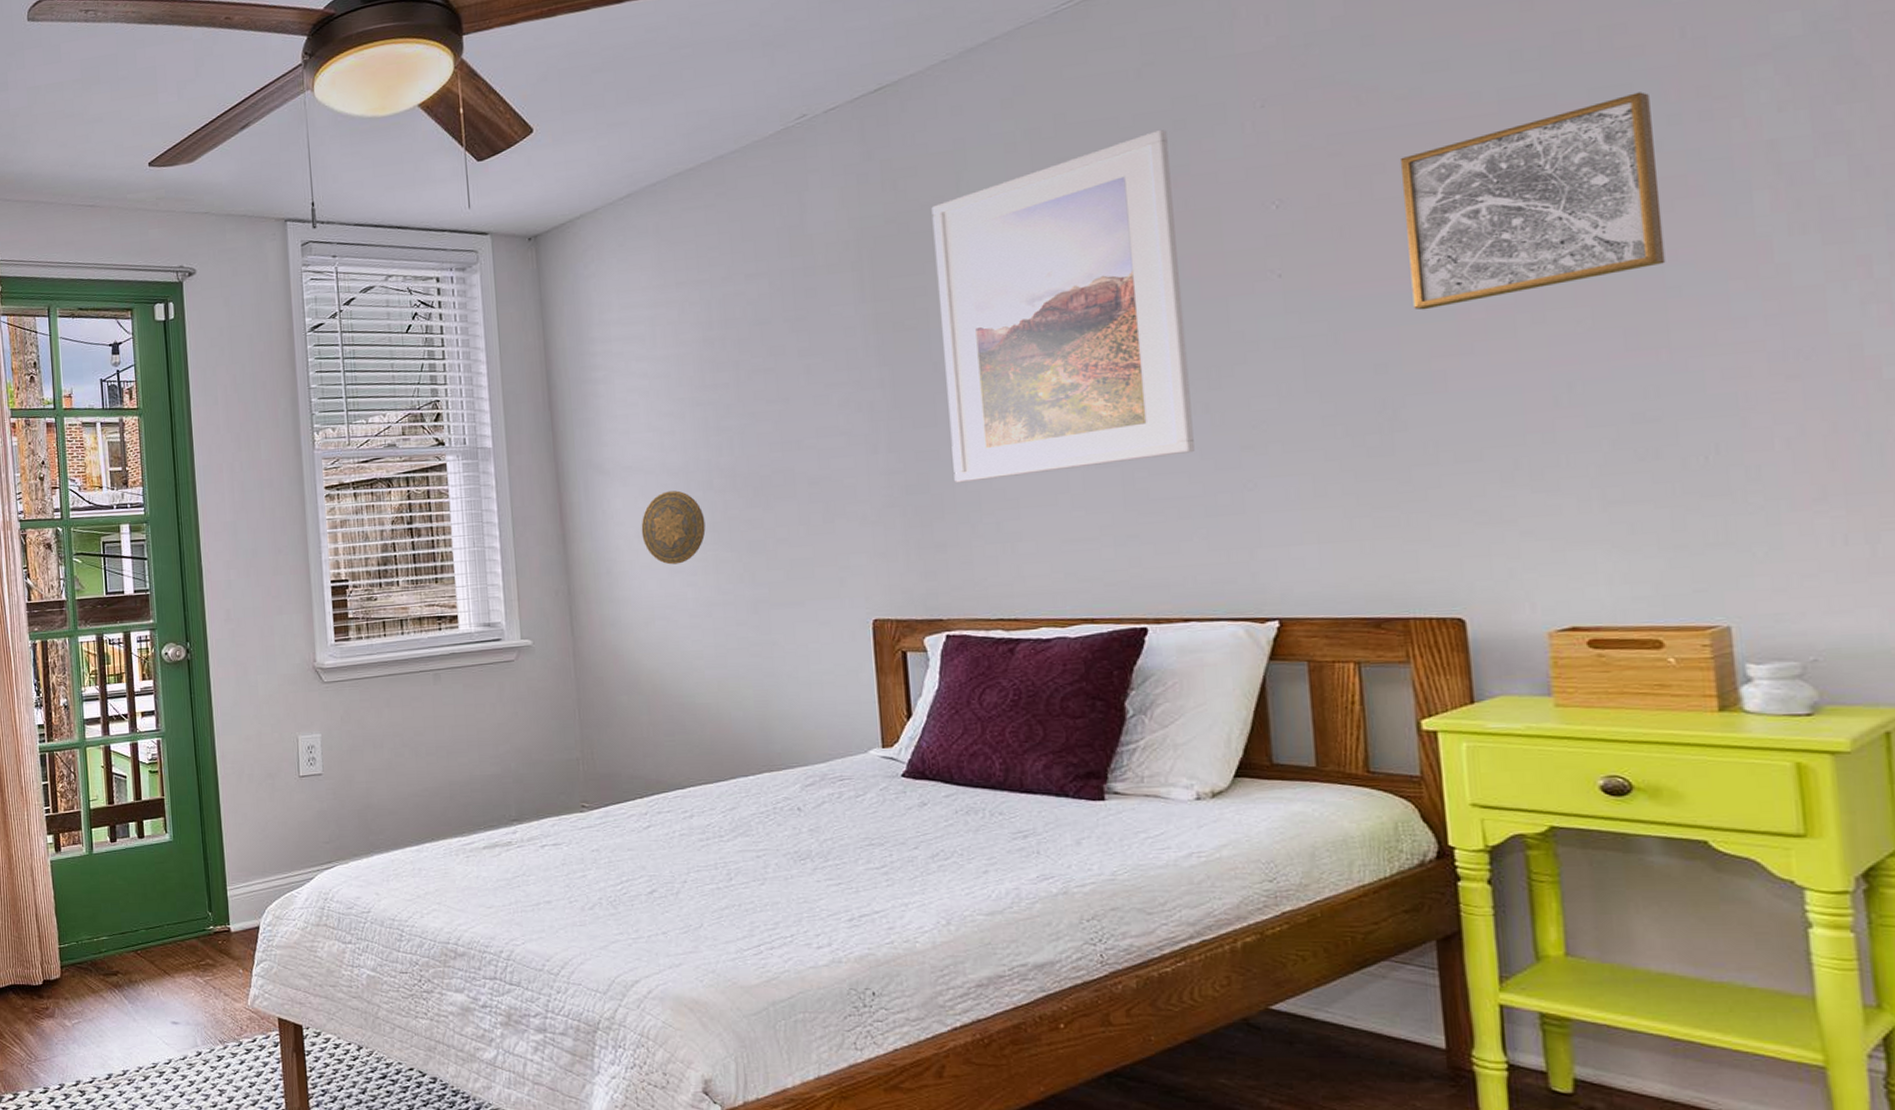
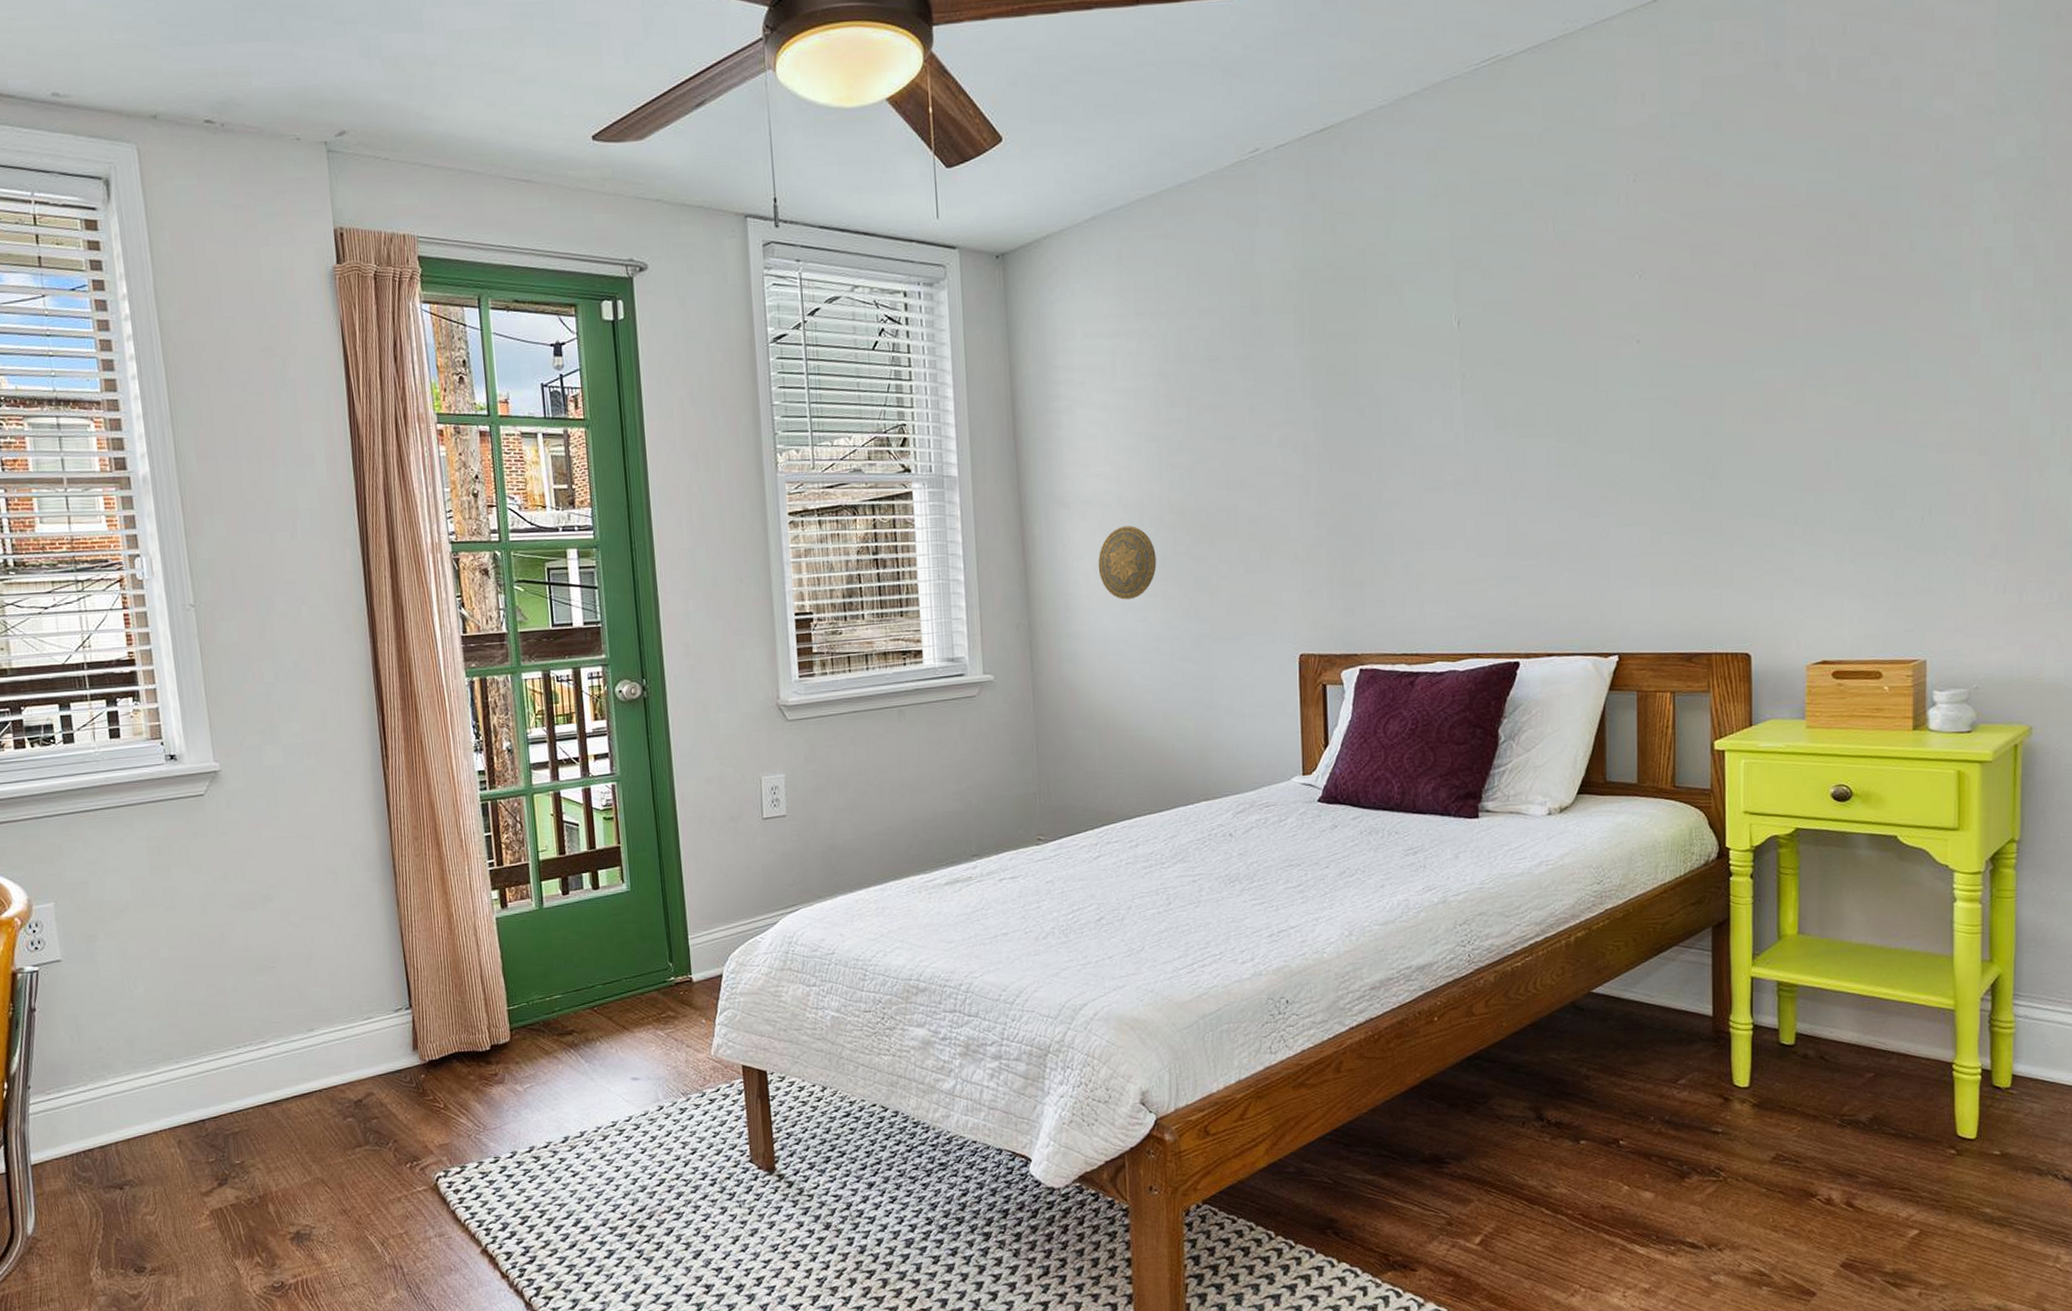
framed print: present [931,129,1195,483] -> none [1364,194,1564,525]
wall art: present [1399,92,1666,310] -> none [1733,196,1911,380]

